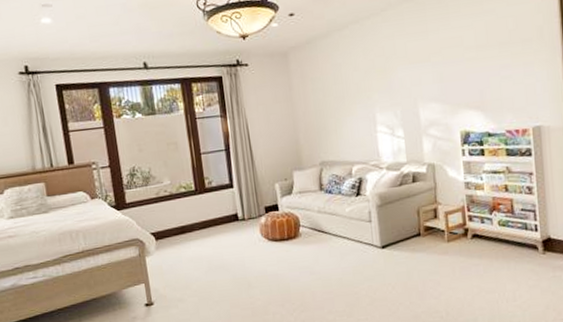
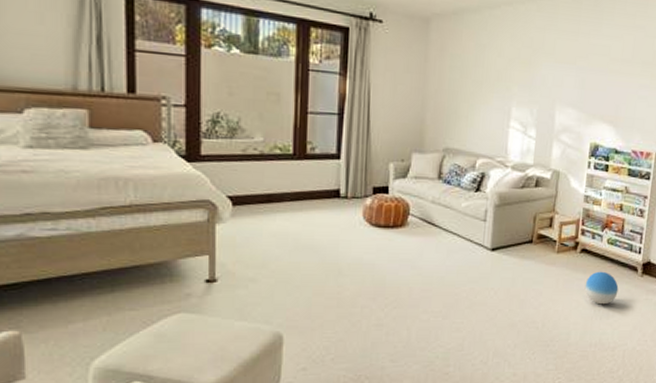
ball: none [483,253,521,288] -> present [585,271,619,305]

